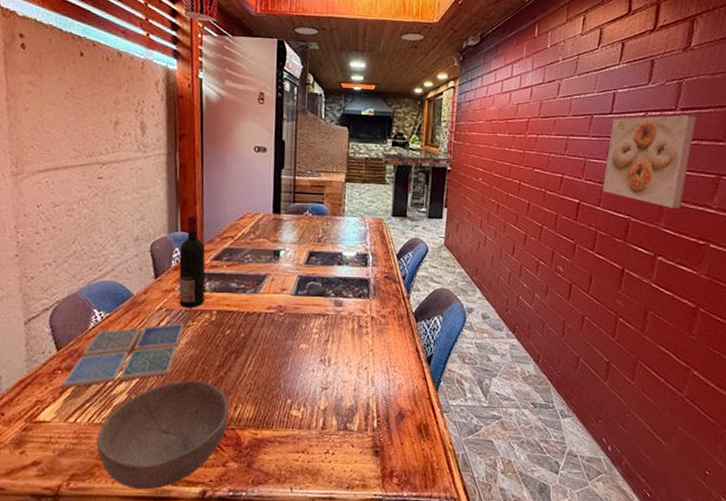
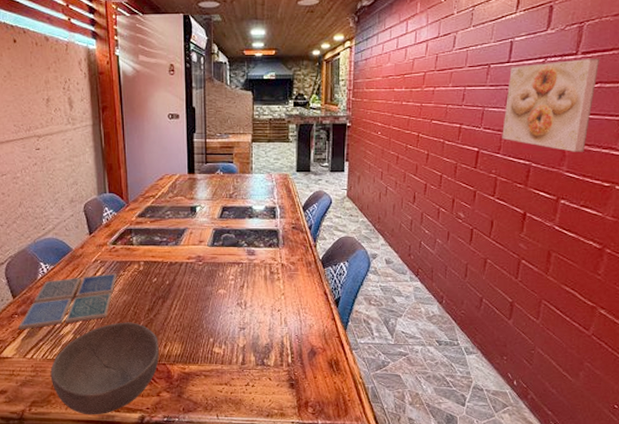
wine bottle: present [178,214,206,308] -> none [109,178,132,259]

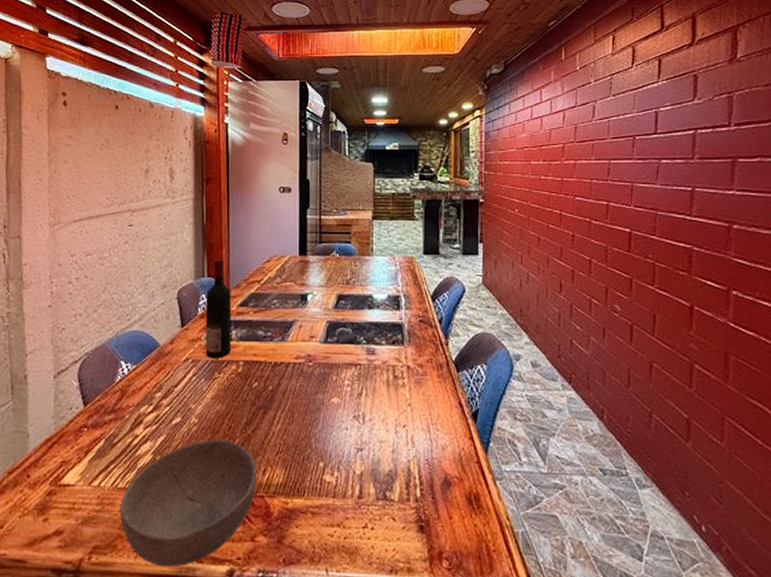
drink coaster: present [19,273,117,330] -> none [87,376,211,448]
wine bottle: none [109,178,132,259] -> present [205,259,232,358]
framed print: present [502,59,599,152] -> none [655,131,756,234]

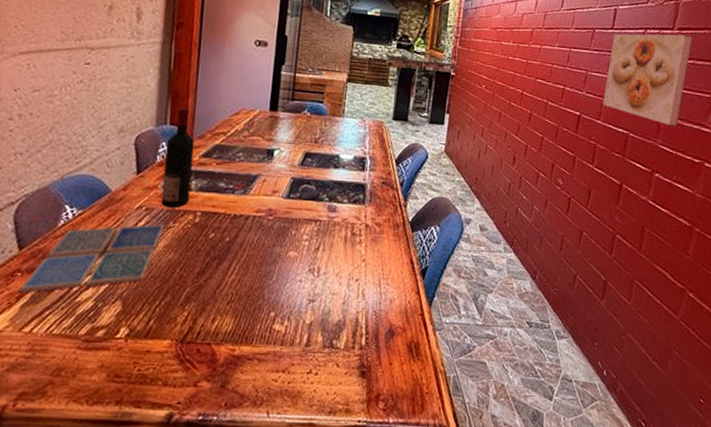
drink coaster: none [87,376,211,448] -> present [19,224,165,294]
bowl: present [119,439,257,568] -> none [52,287,206,413]
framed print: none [655,131,756,234] -> present [603,34,693,126]

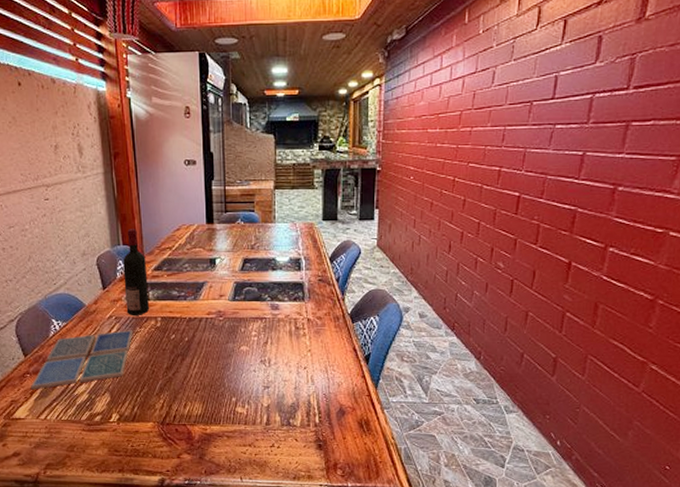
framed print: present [603,34,693,126] -> none [545,94,653,196]

